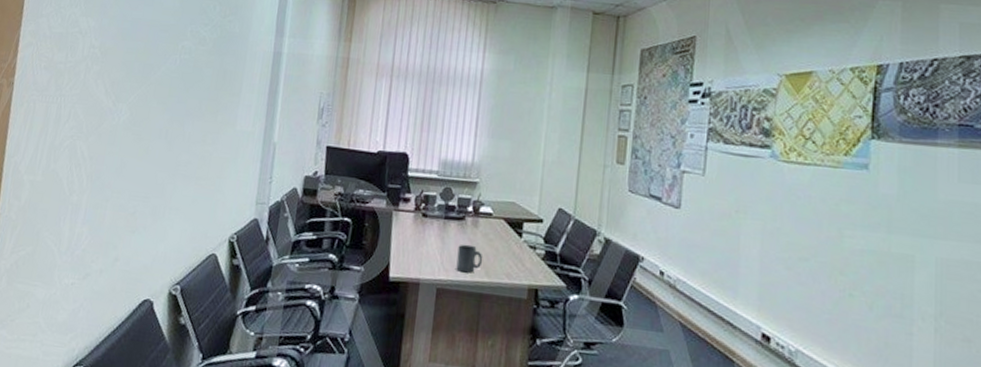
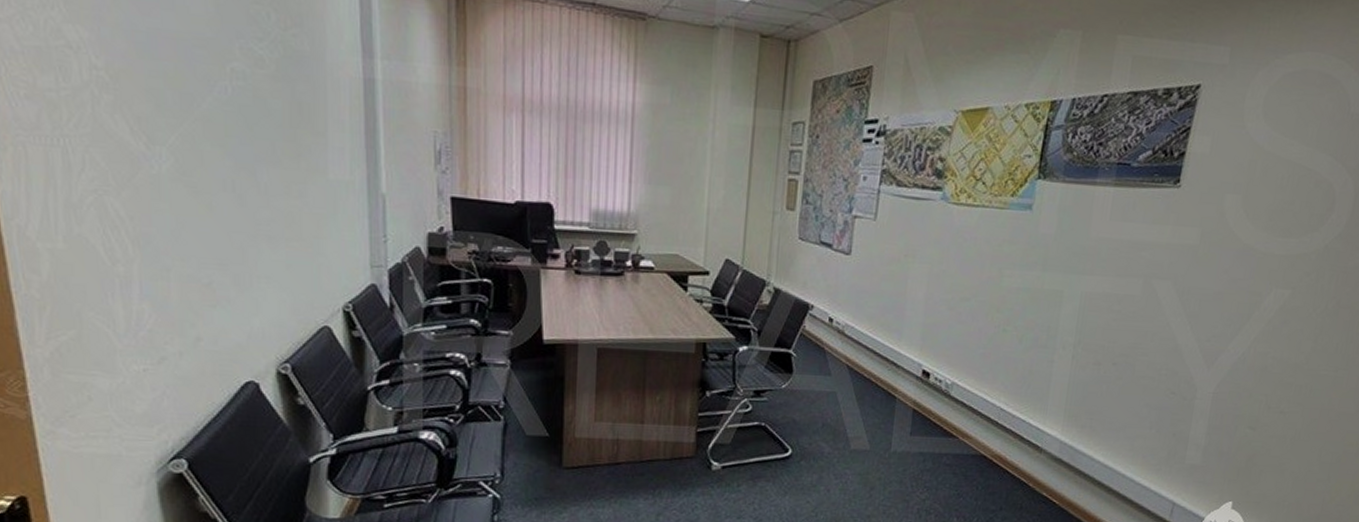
cup: present [456,244,483,273] -> none [617,301,646,331]

